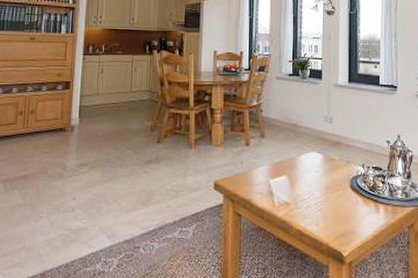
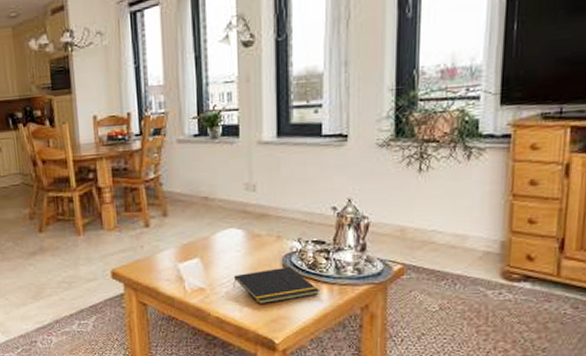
notepad: none [312,187,378,220] -> present [233,266,321,305]

